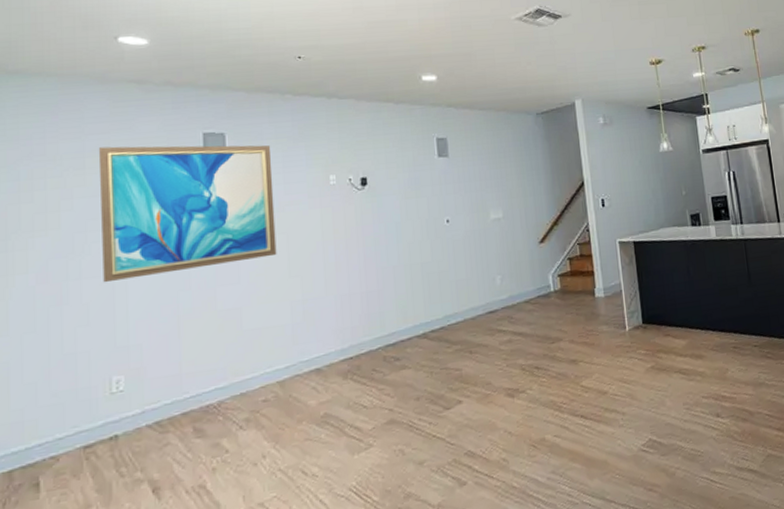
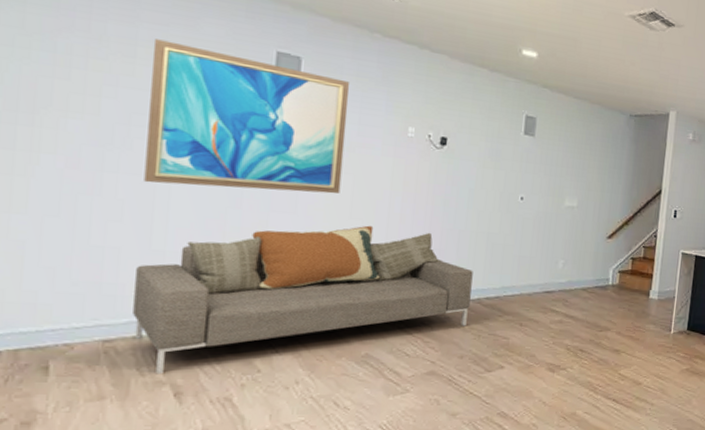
sofa: none [106,275,417,473] -> present [133,225,473,375]

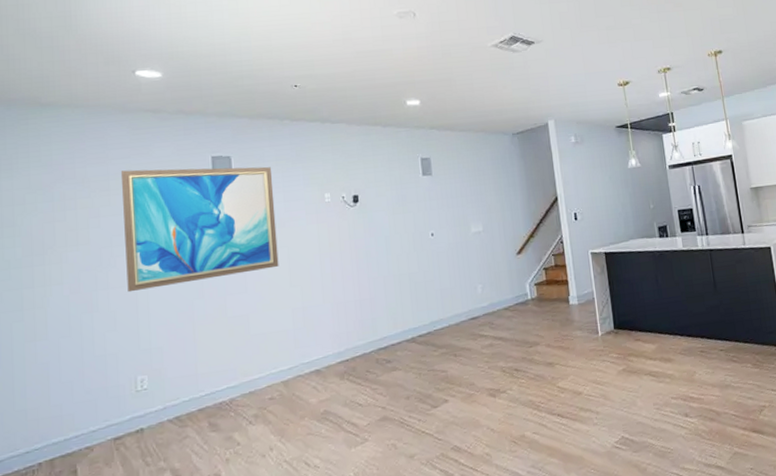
sofa: present [133,225,473,375] -> none [131,284,406,462]

